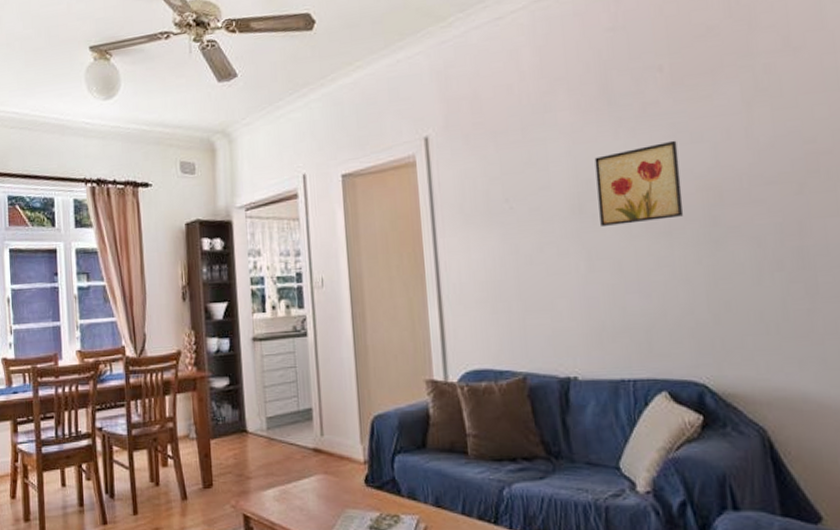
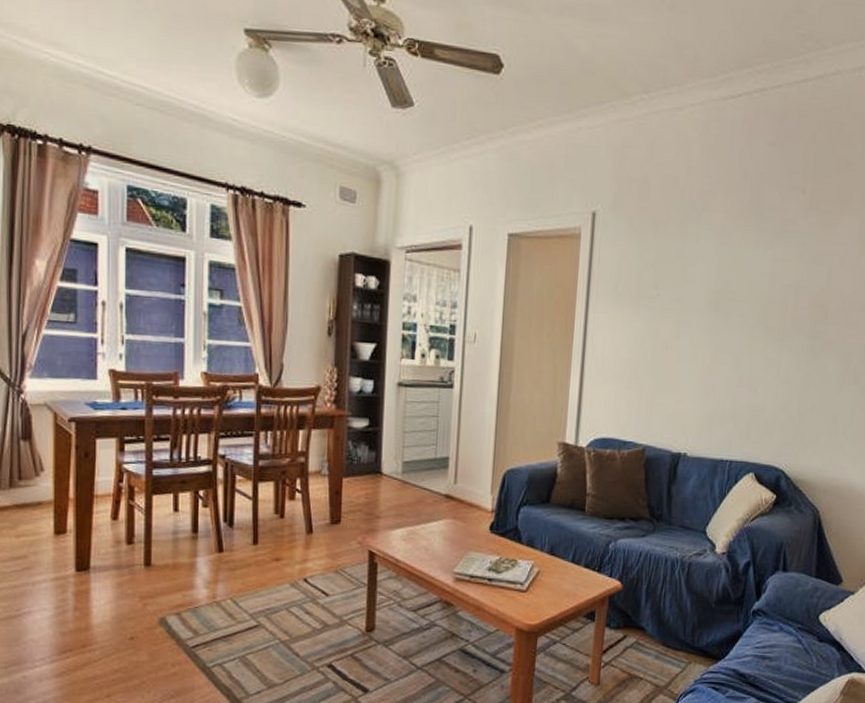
wall art: present [594,140,684,226] -> none [730,258,803,327]

